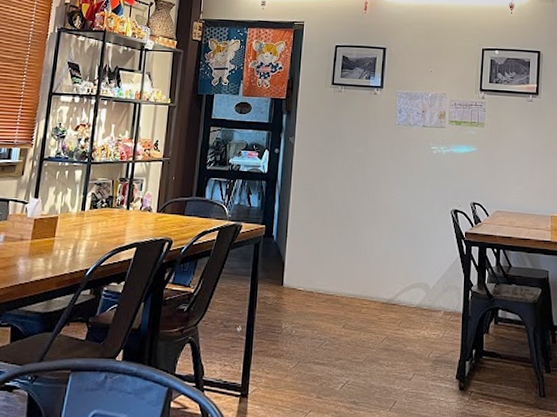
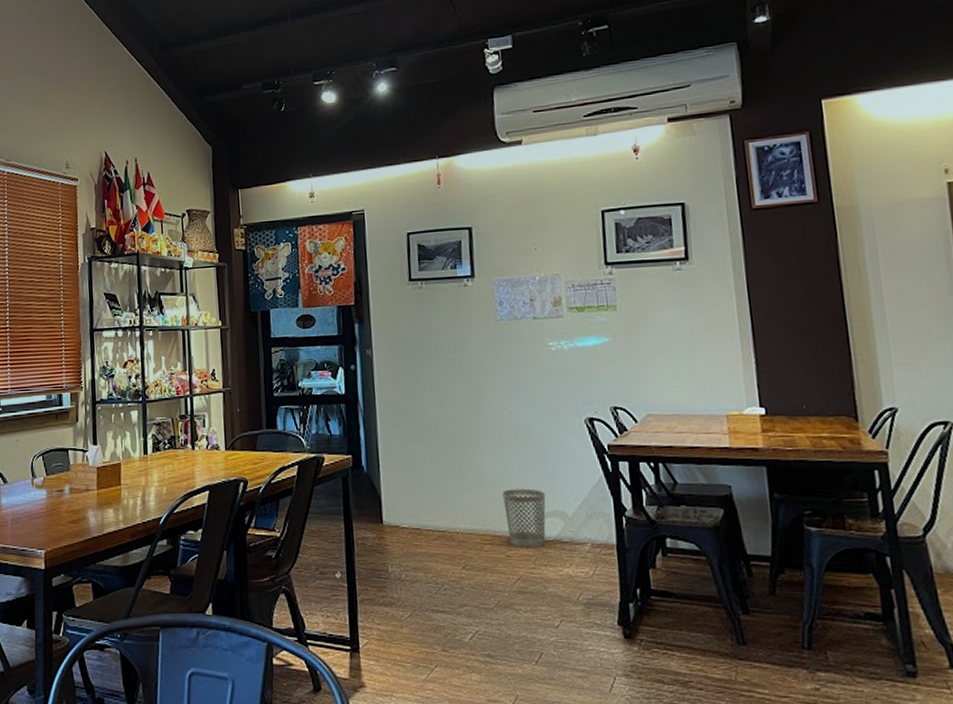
wastebasket: none [381,263,415,313] -> present [502,488,546,548]

